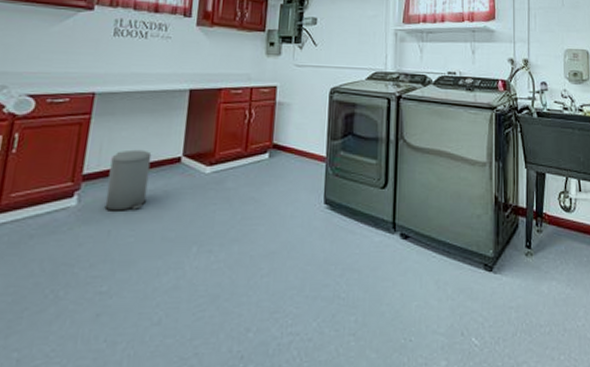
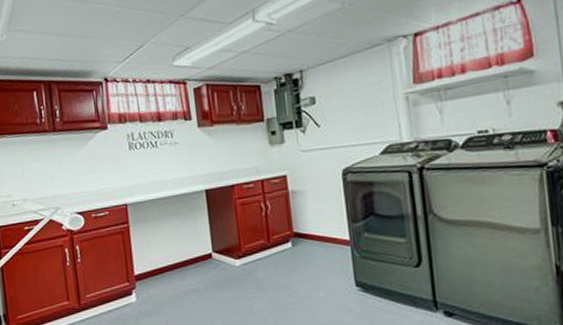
pedal bin: present [104,149,152,211] -> none [154,249,191,305]

